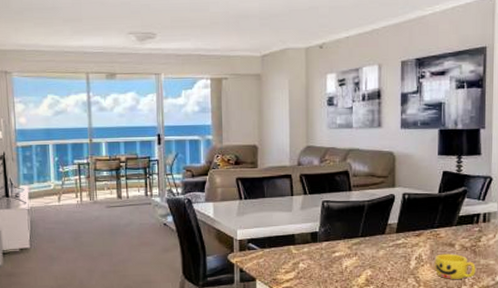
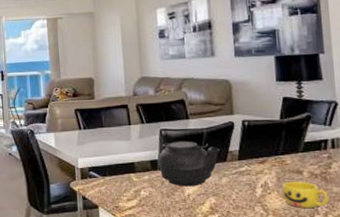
teapot: none [317,213,380,259] -> present [157,141,221,187]

